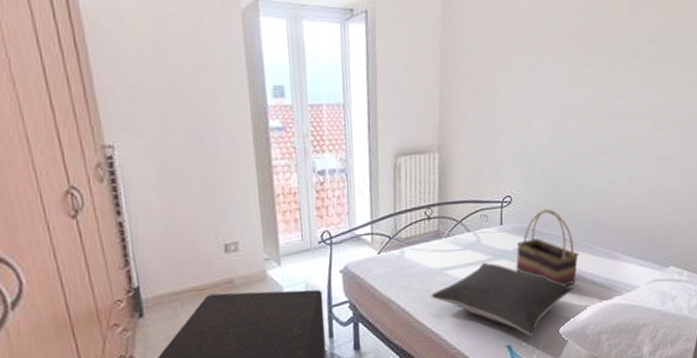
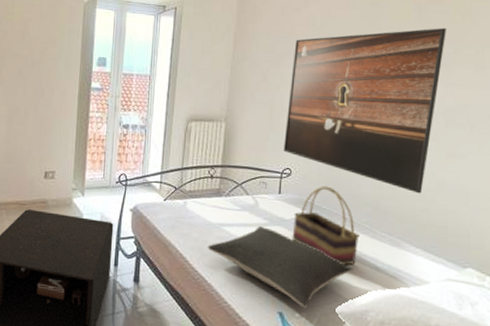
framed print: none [502,22,655,203] -> present [283,28,446,194]

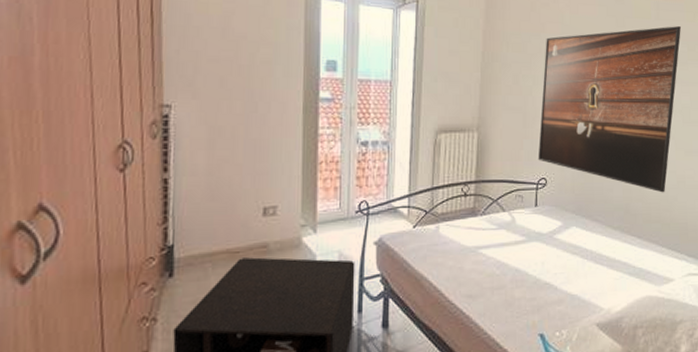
pillow: present [207,225,353,308] -> none [464,243,608,325]
woven basket: present [292,186,360,266] -> none [550,193,613,274]

